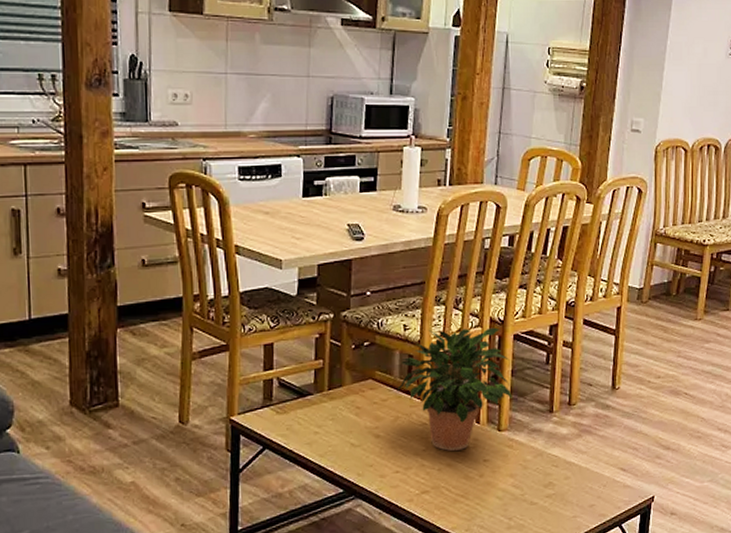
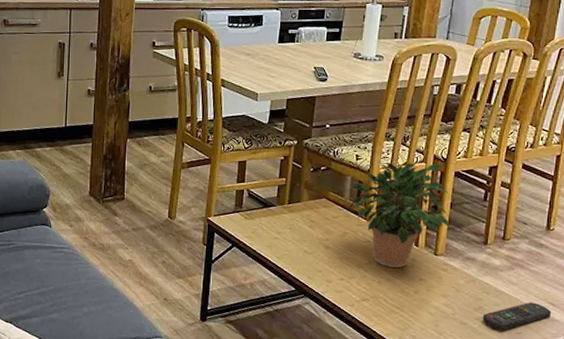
remote control: none [553,470,623,505] -> present [482,302,552,330]

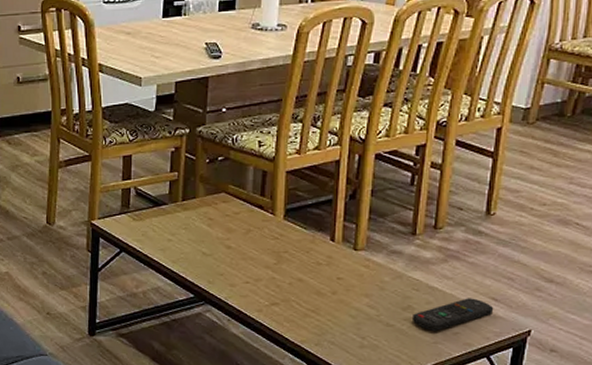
potted plant: present [346,160,450,268] -> none [249,146,371,266]

